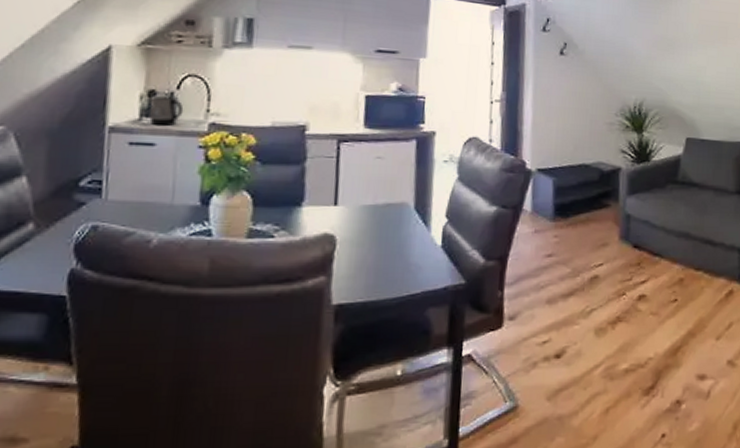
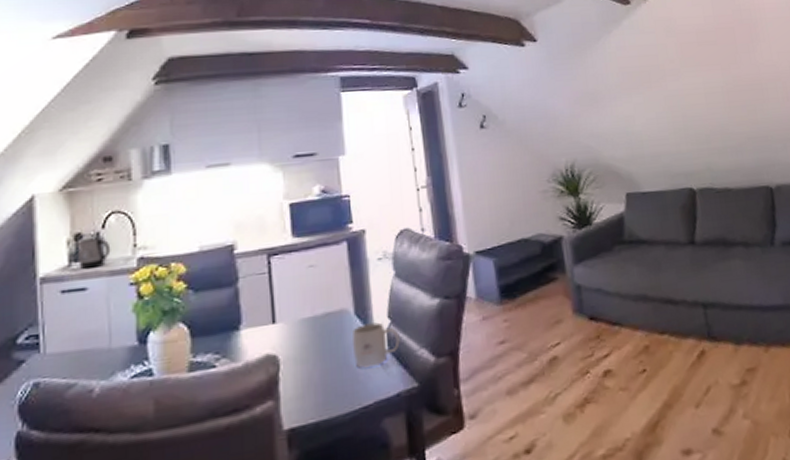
mug: none [408,219,454,261] -> present [351,322,400,370]

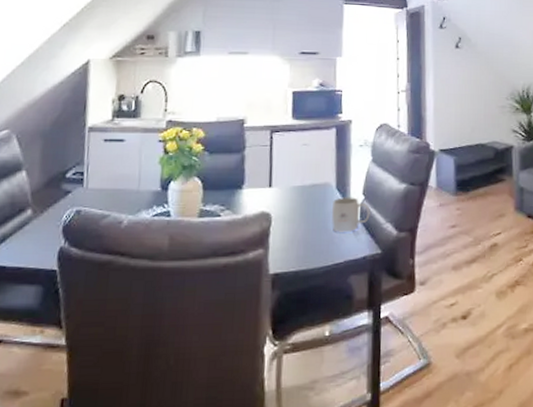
kettle: present [77,236,111,269] -> none [120,99,147,124]

